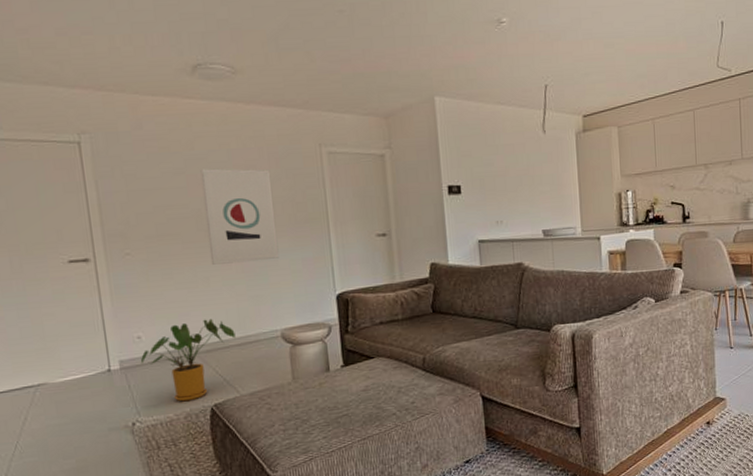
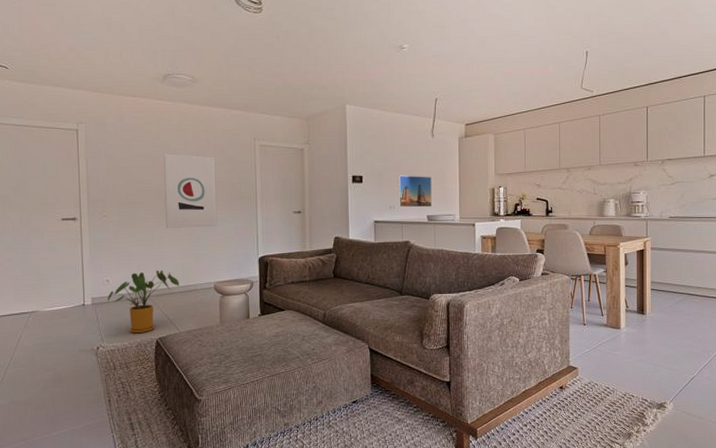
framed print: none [504,181,548,222] -> present [397,175,432,208]

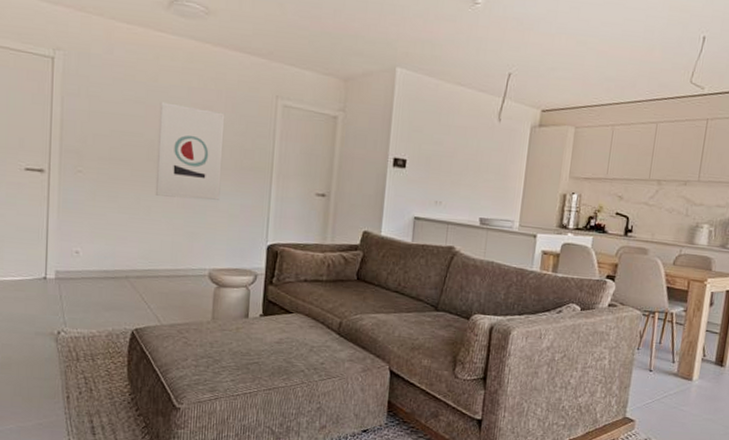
house plant: present [108,270,179,334] -> none [76,246,166,321]
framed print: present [397,175,432,208] -> none [446,164,491,209]

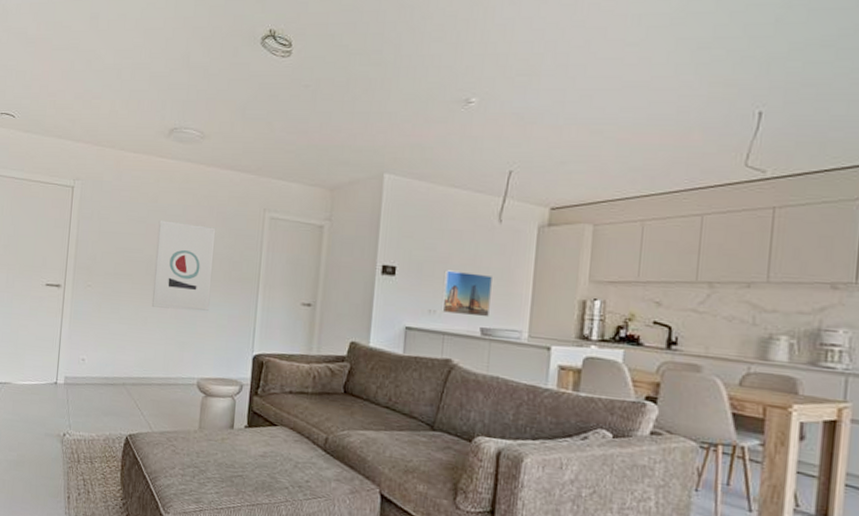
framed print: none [446,164,491,209] -> present [440,270,492,318]

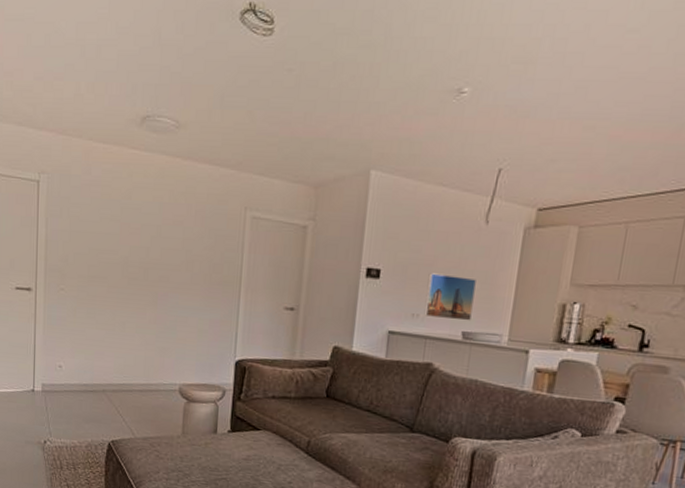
wall art: present [151,220,216,312] -> none [129,219,195,317]

